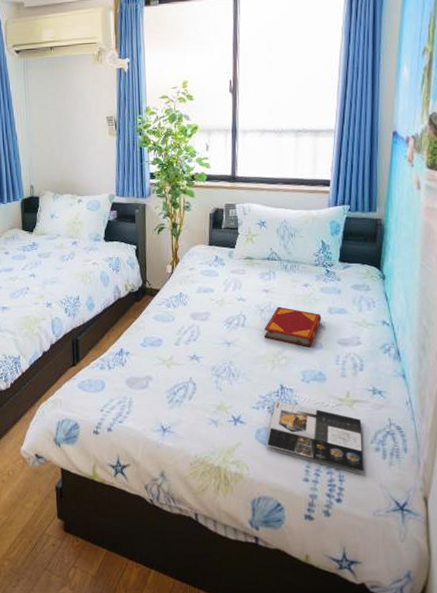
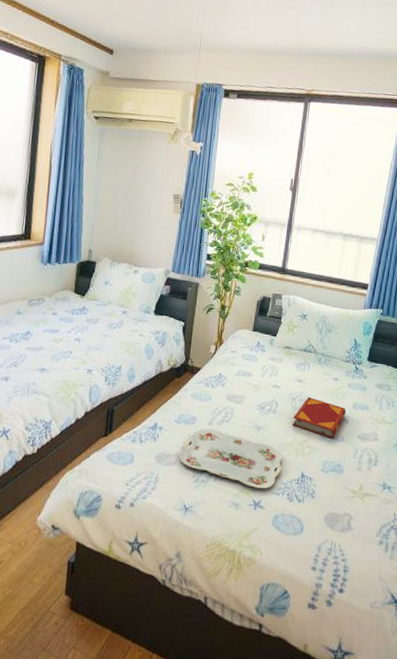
serving tray: none [149,348,259,404] -> present [179,428,282,489]
magazine: present [266,394,364,475] -> none [281,483,370,567]

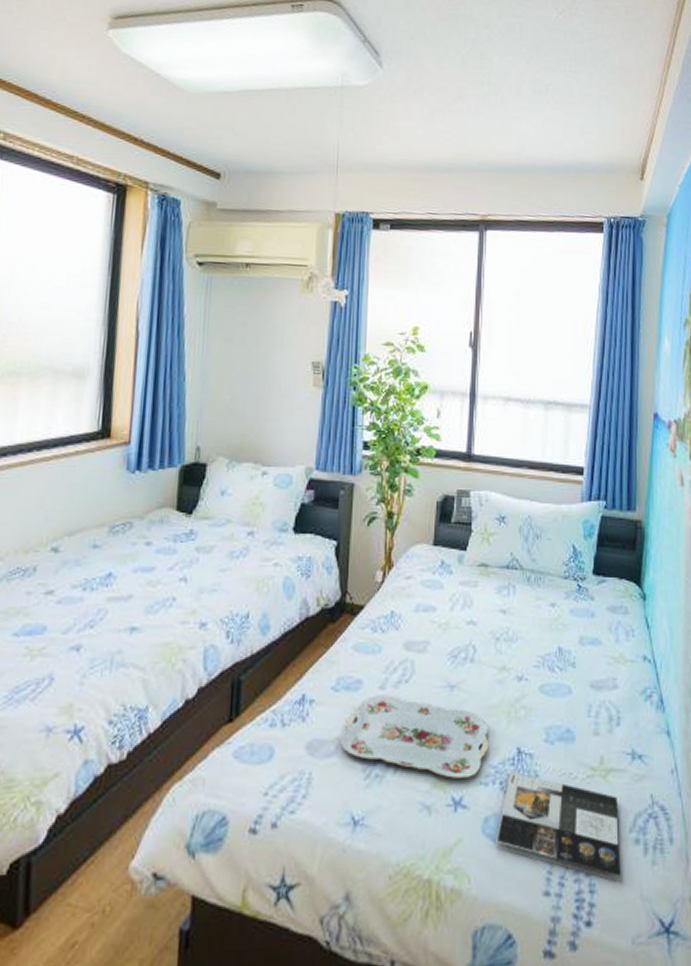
magazine: none [281,483,370,567] -> present [496,761,621,882]
hardback book: present [292,397,346,439] -> none [498,633,570,693]

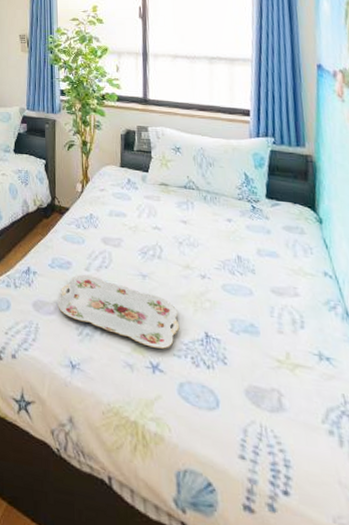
magazine: present [496,761,621,882] -> none [191,346,316,464]

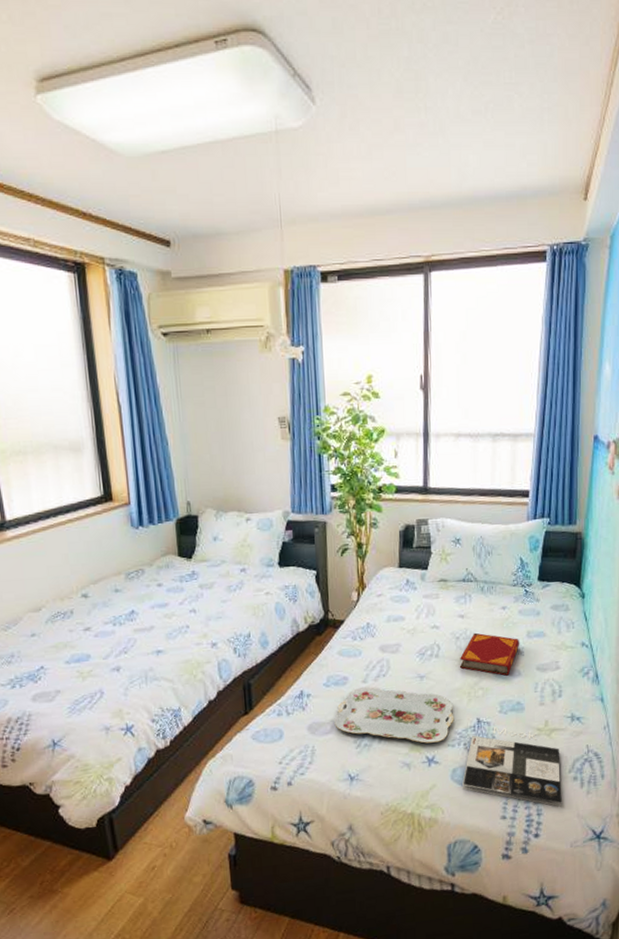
hardback book: none [183,240,249,292] -> present [459,632,519,676]
magazine: none [191,346,316,464] -> present [462,726,562,807]

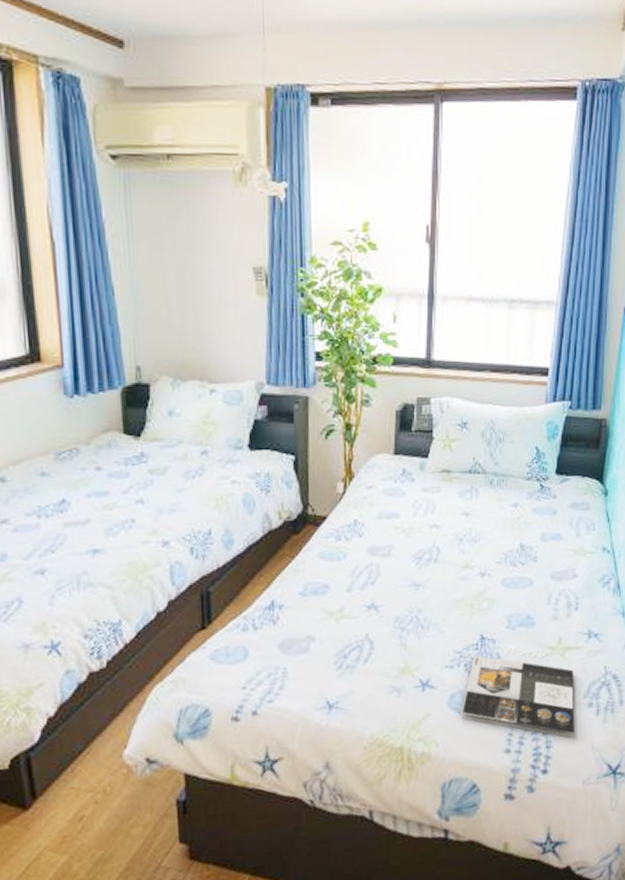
serving tray: present [334,686,454,744] -> none [311,596,454,664]
hardback book: present [459,632,519,676] -> none [461,533,532,585]

